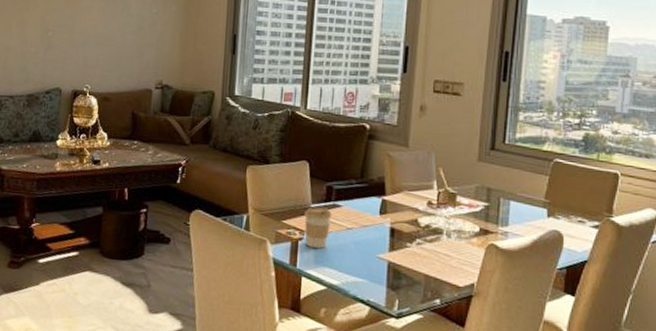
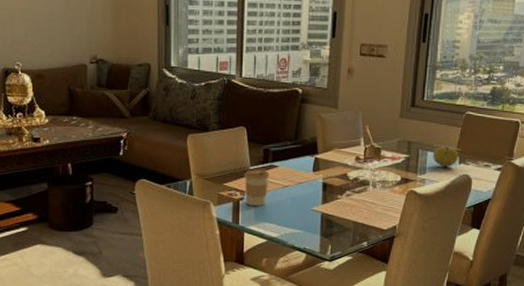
fruit: none [517,195,546,221] -> present [433,145,458,168]

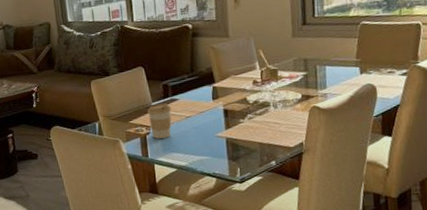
fruit: present [433,145,458,168] -> none [331,57,359,80]

